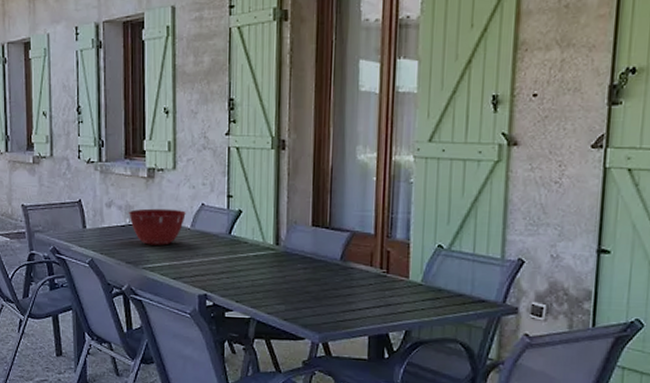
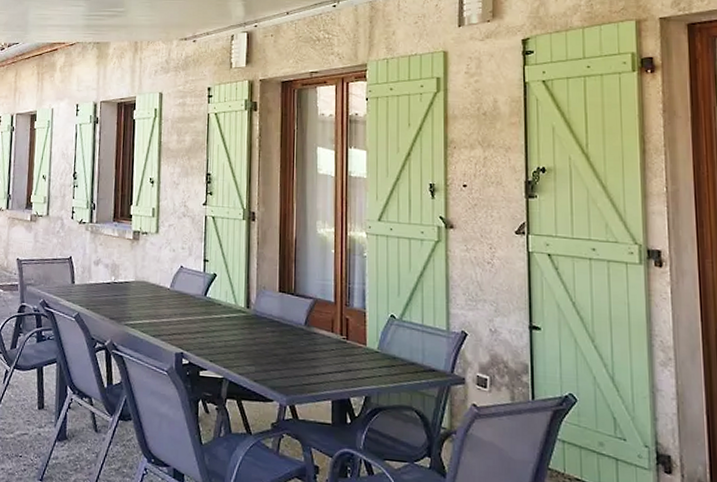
mixing bowl: present [129,208,186,245] -> none [114,268,166,304]

